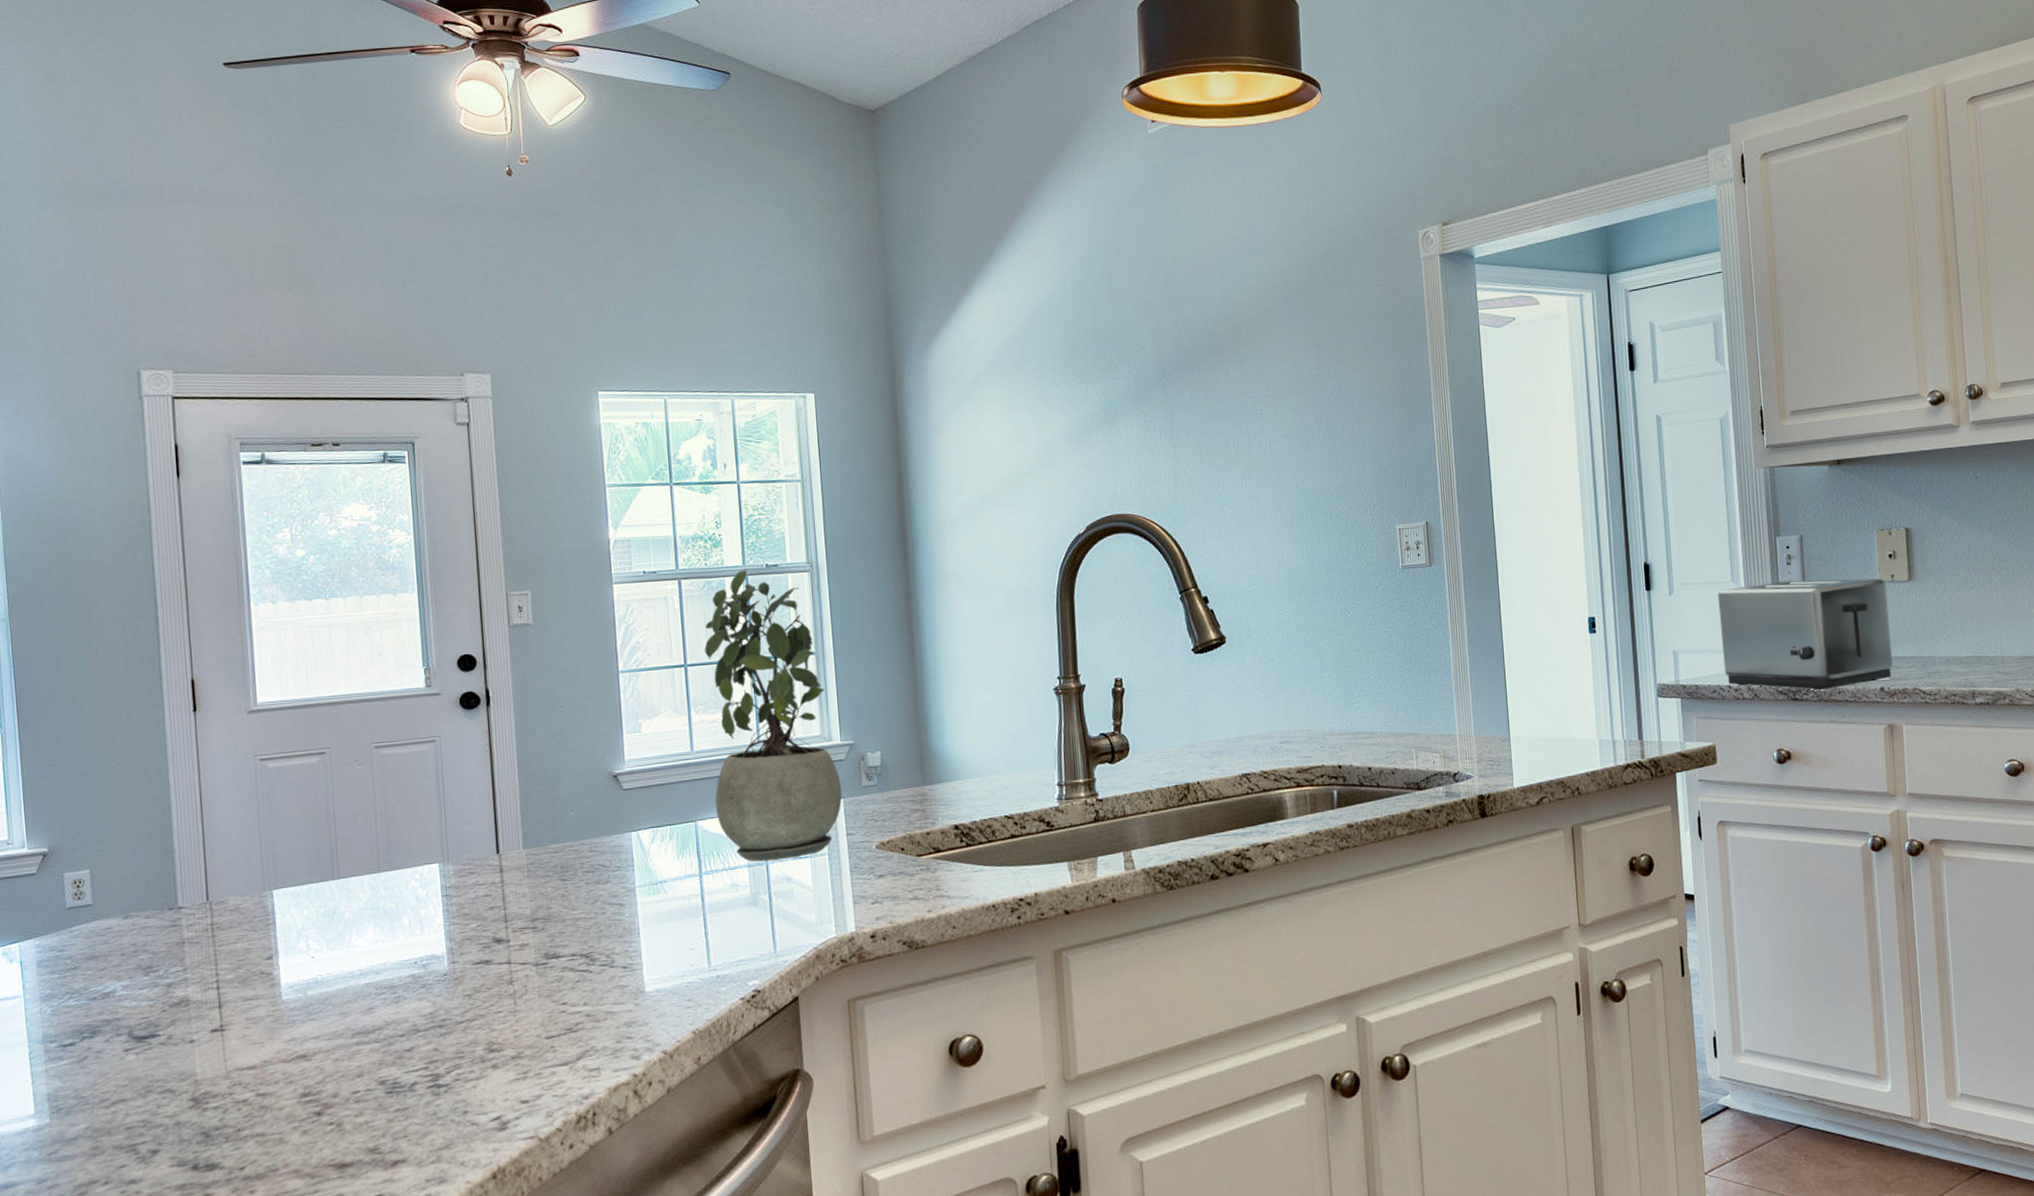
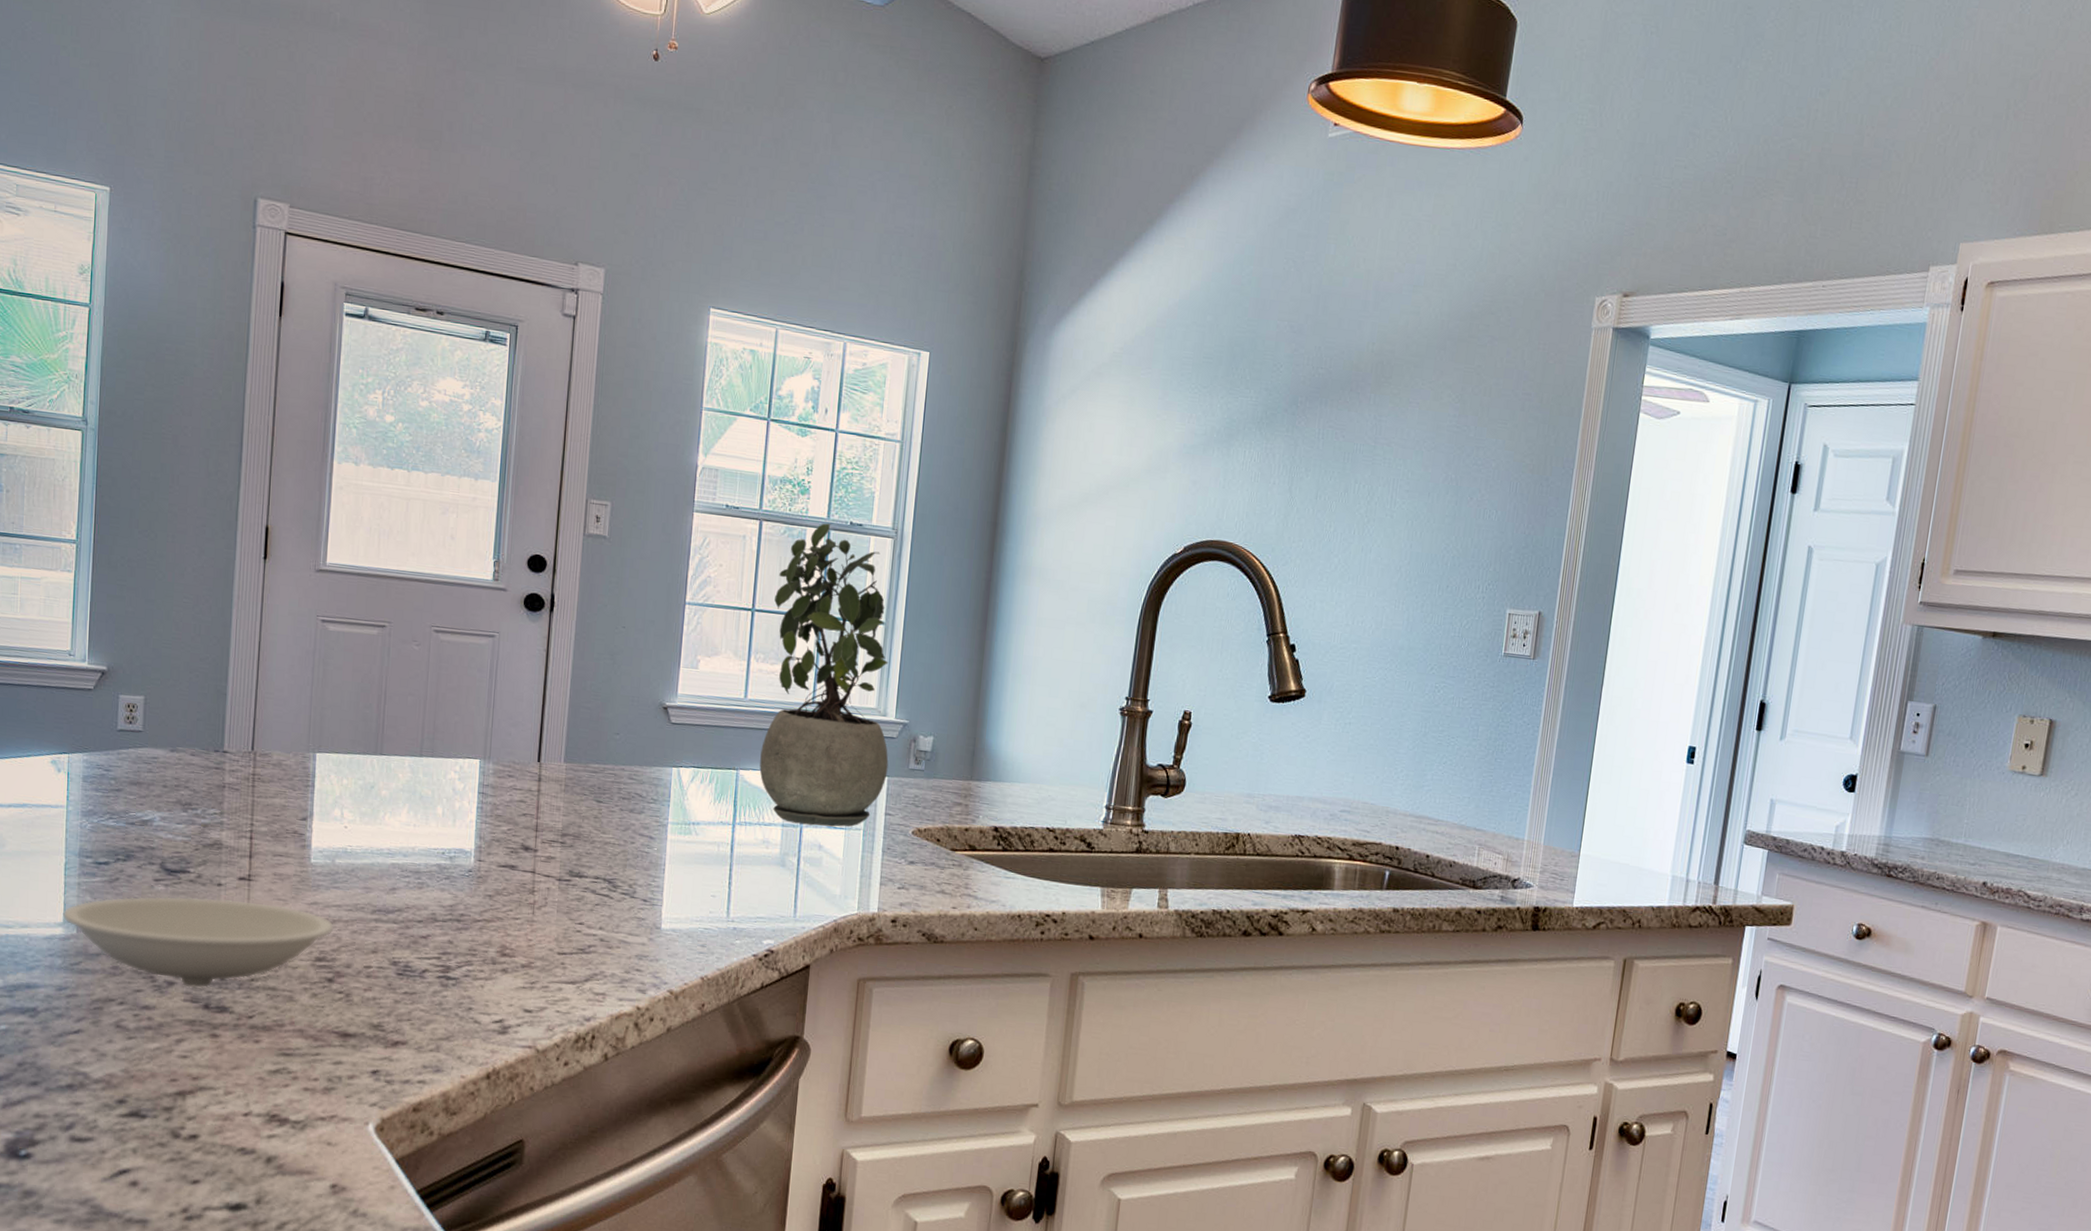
dish: none [33,1049,315,1152] -> present [63,896,334,988]
toaster: present [1718,578,1893,691] -> none [1820,745,2015,874]

